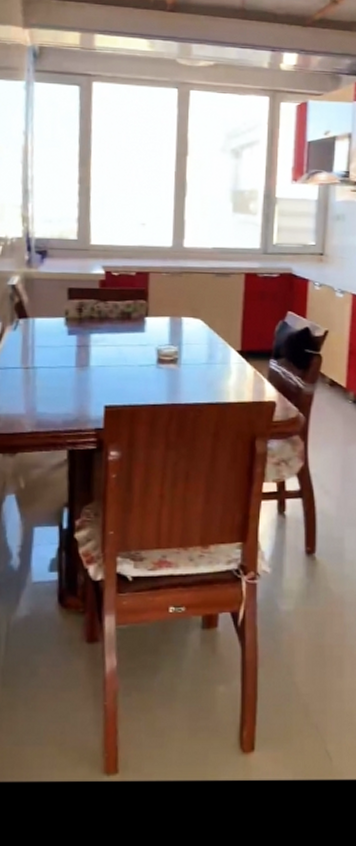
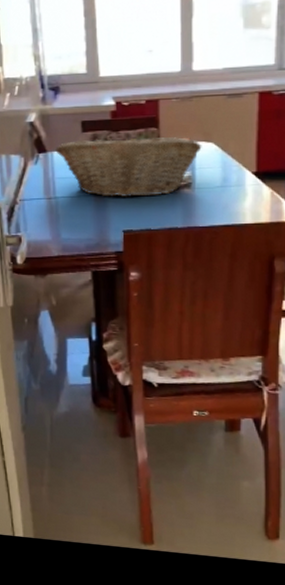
fruit basket: none [38,304,190,371] -> present [55,134,202,198]

